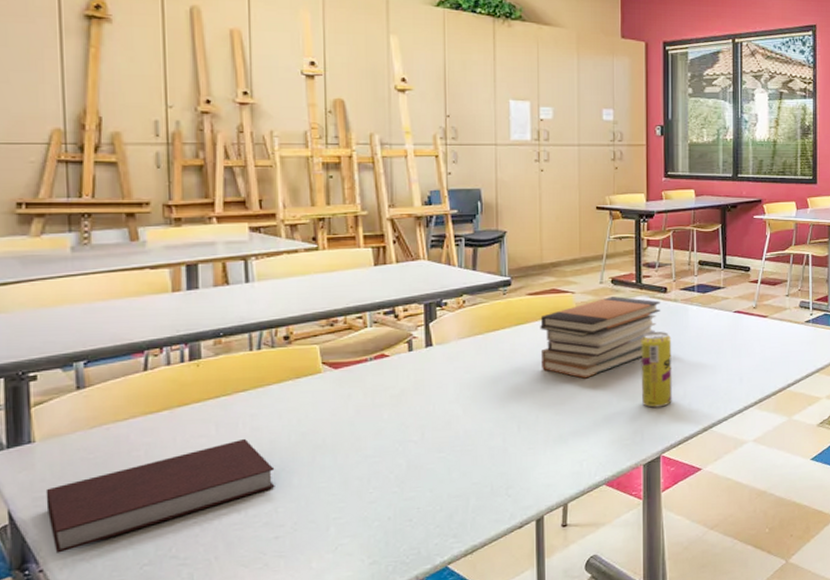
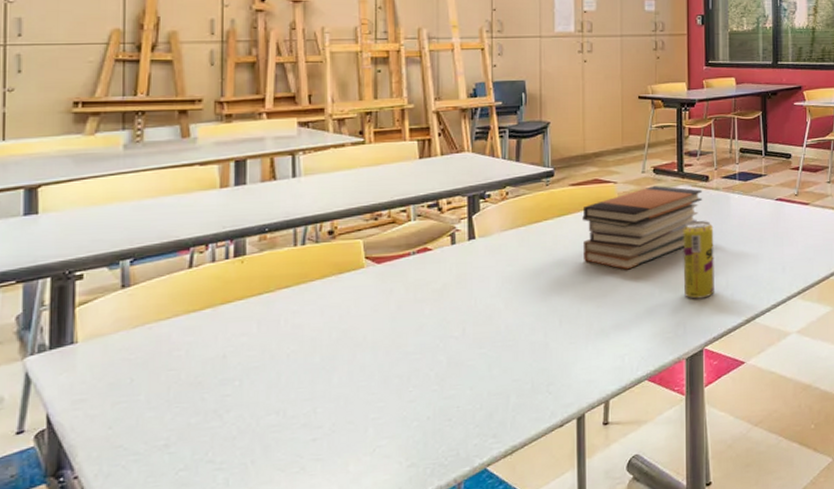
notebook: present [45,438,275,553] -> none [85,336,315,459]

